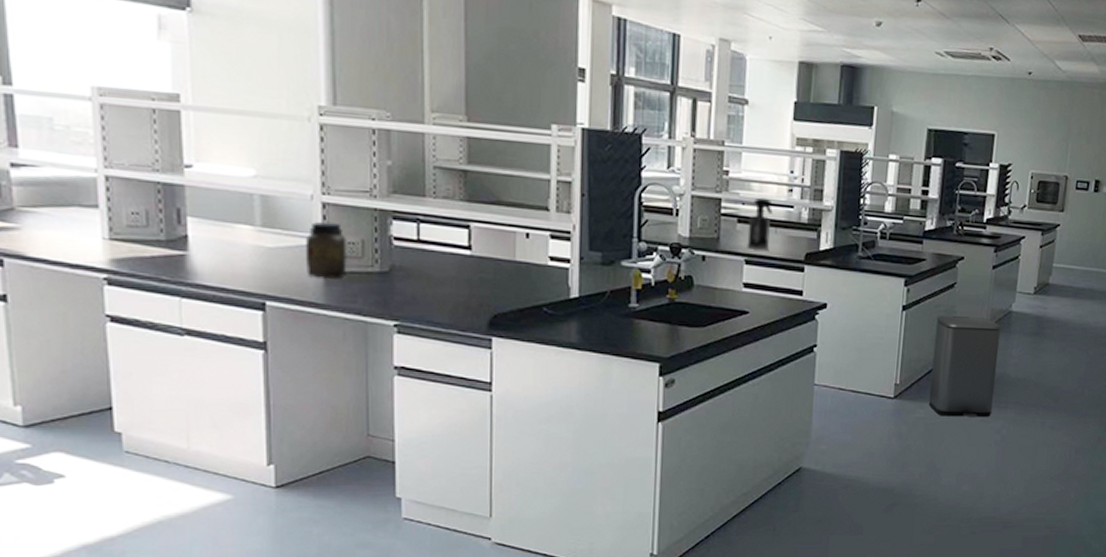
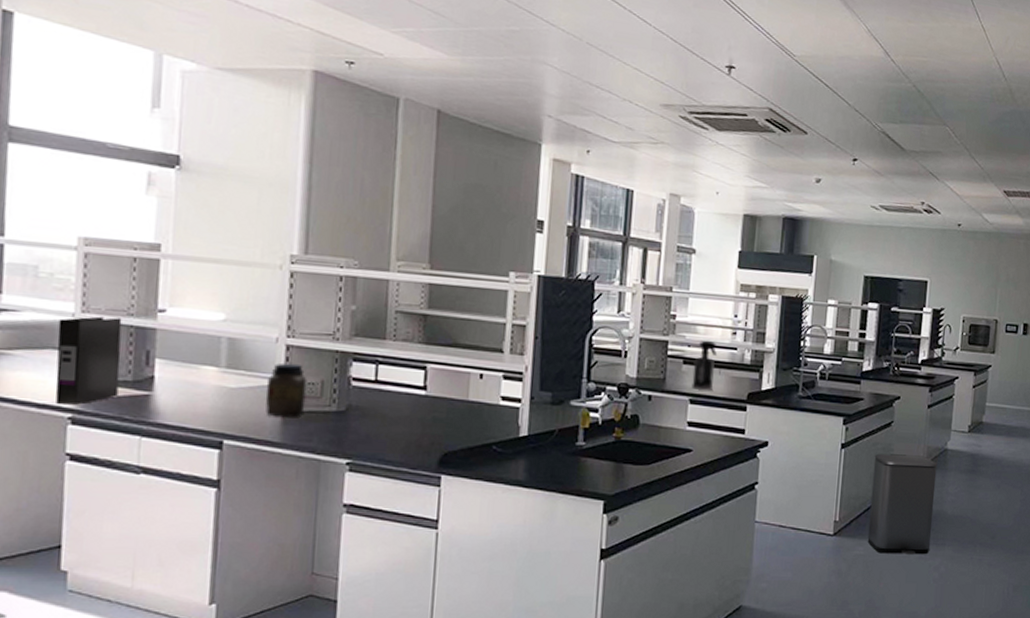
binder: none [81,172,152,266] -> present [55,316,122,406]

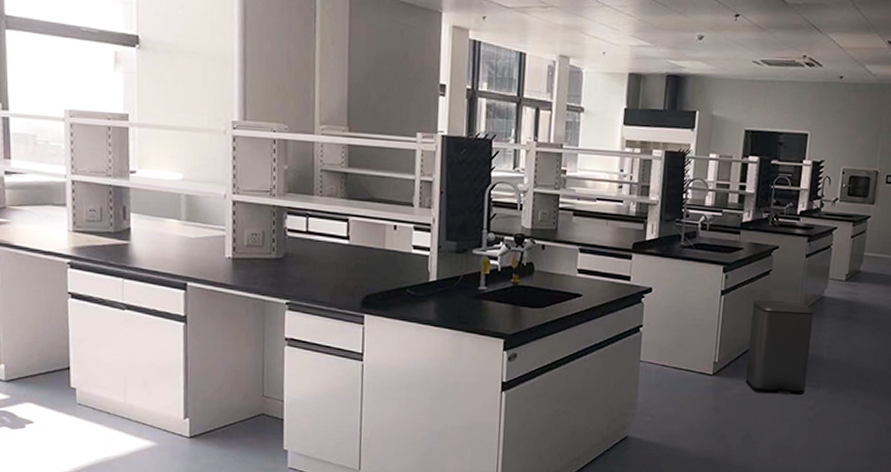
binder: present [55,316,122,406] -> none [55,177,104,253]
jar: present [265,363,307,417] -> none [218,216,251,263]
spray bottle: present [691,340,717,391] -> none [581,193,604,241]

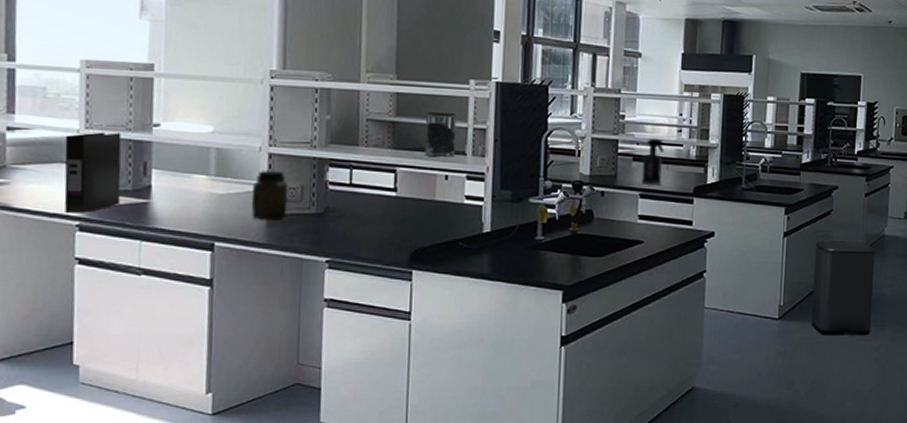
binder: none [55,177,104,253] -> present [64,132,122,214]
jar: none [218,216,251,263] -> present [251,170,289,220]
jar: none [375,164,405,208] -> present [425,112,457,157]
spray bottle: none [581,193,604,241] -> present [641,138,664,186]

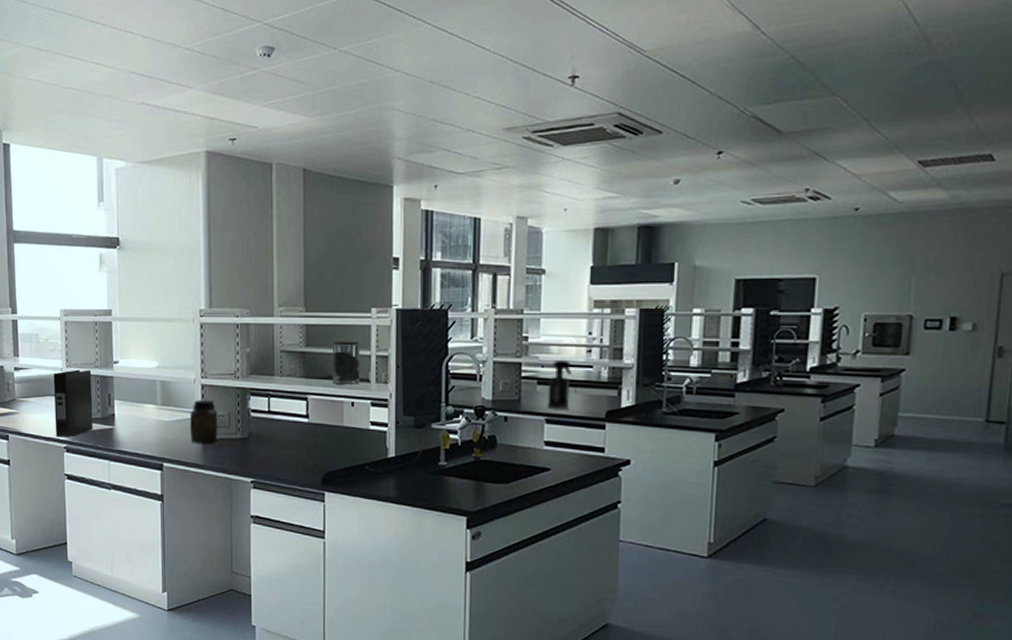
pedal bin: present [811,241,876,336] -> none [748,471,835,583]

